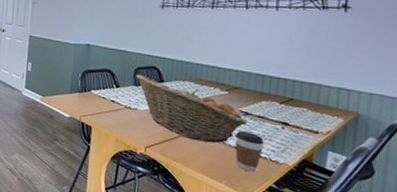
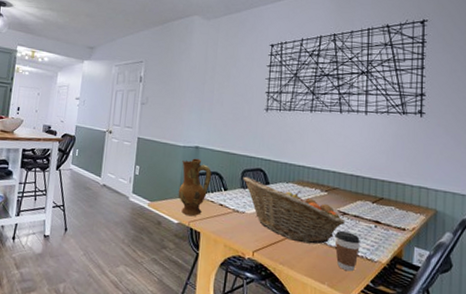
ceramic jug: none [69,56,103,111] -> present [178,158,212,216]

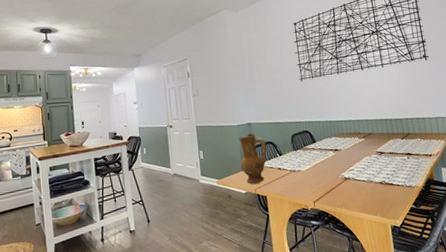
fruit basket: present [243,176,346,244] -> none [293,139,384,185]
coffee cup: present [335,231,360,272] -> none [377,167,399,200]

